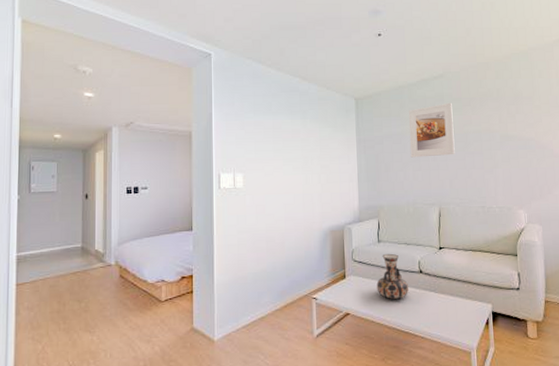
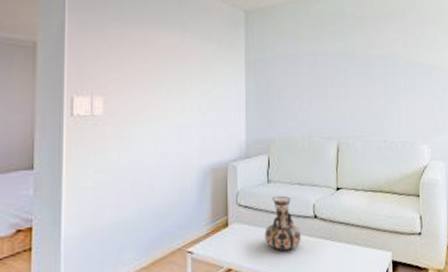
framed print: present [408,102,455,158] -> none [305,21,356,83]

